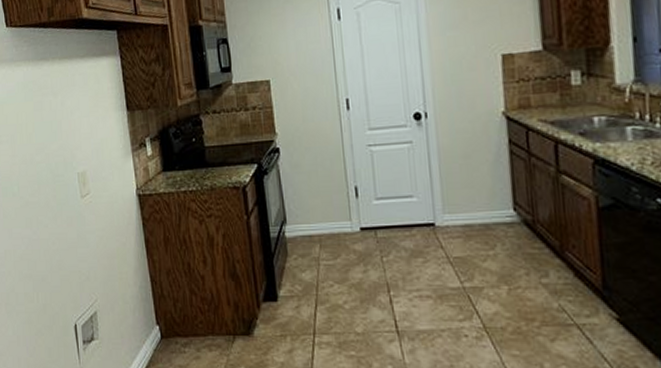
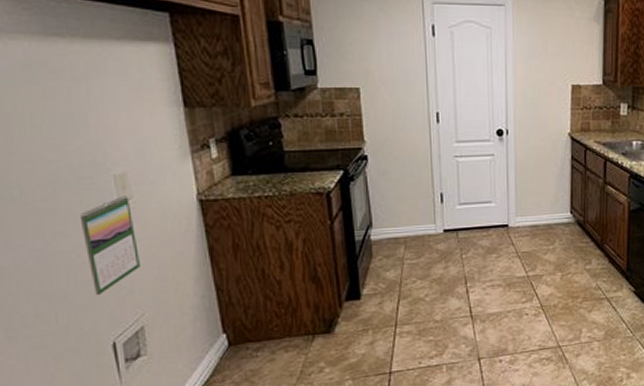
calendar: none [54,191,95,280] -> present [79,195,140,296]

